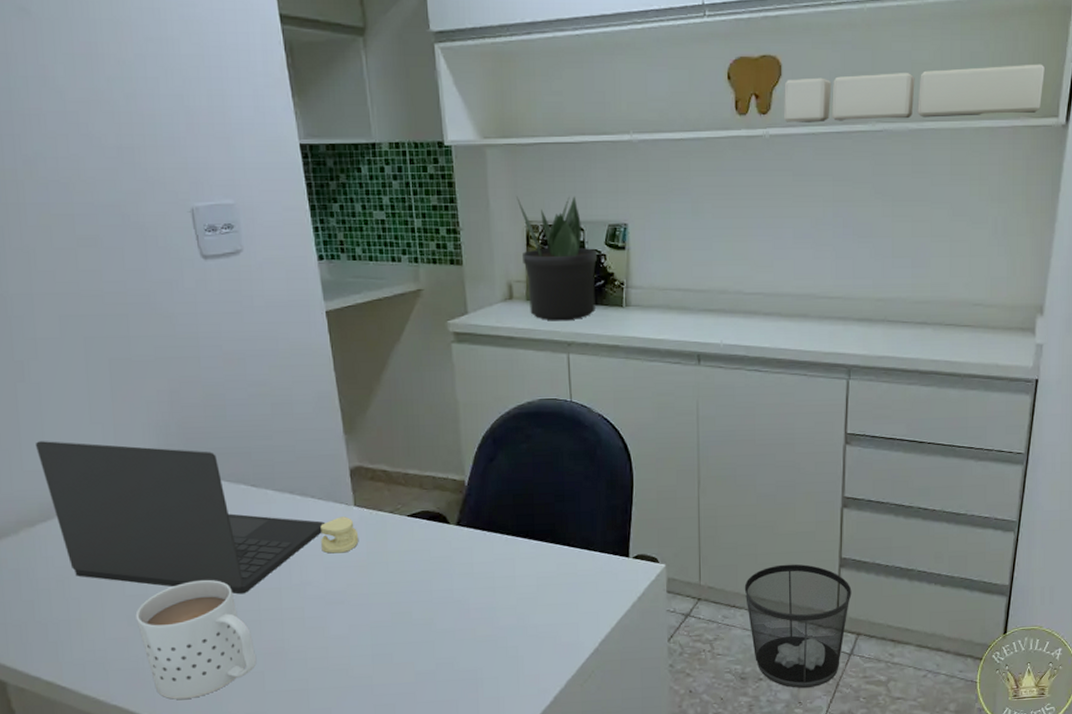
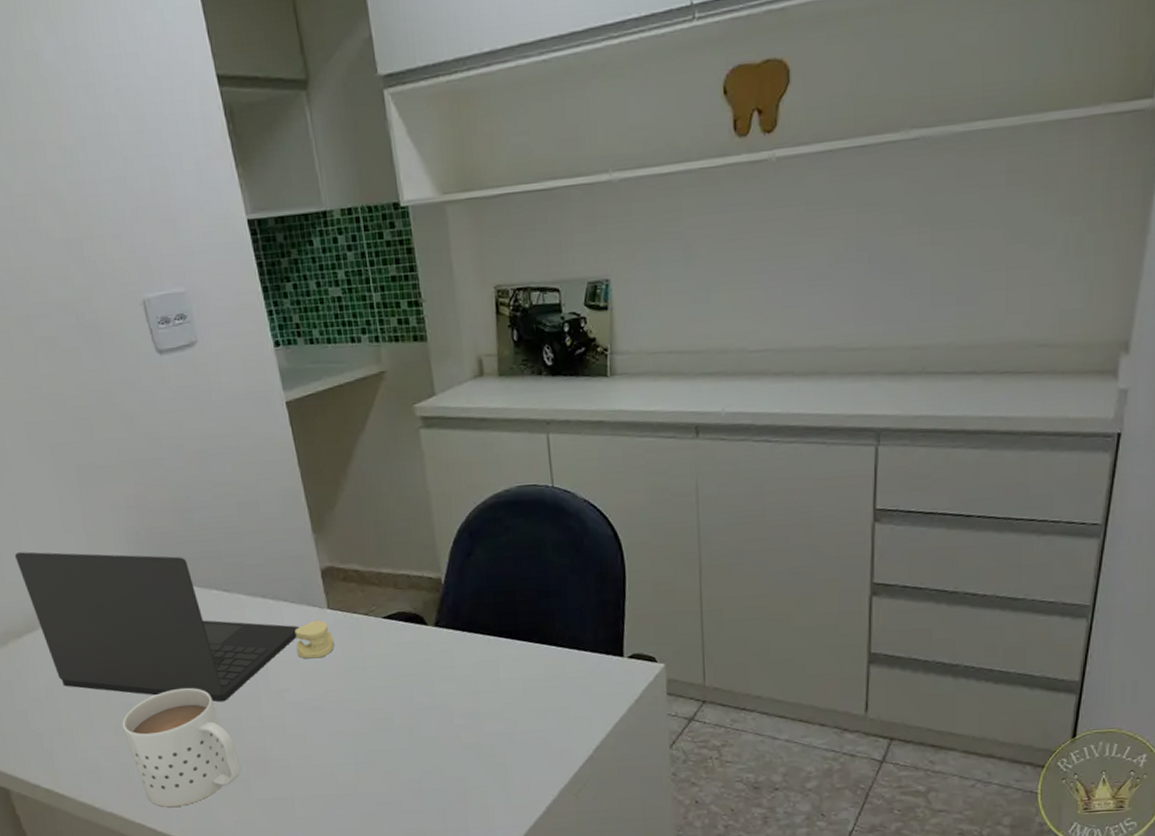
planter: present [517,196,598,321] -> none [483,252,577,398]
waste bin: present [744,564,852,688] -> none [755,660,883,799]
storage boxes: present [784,64,1045,123] -> none [793,29,1136,140]

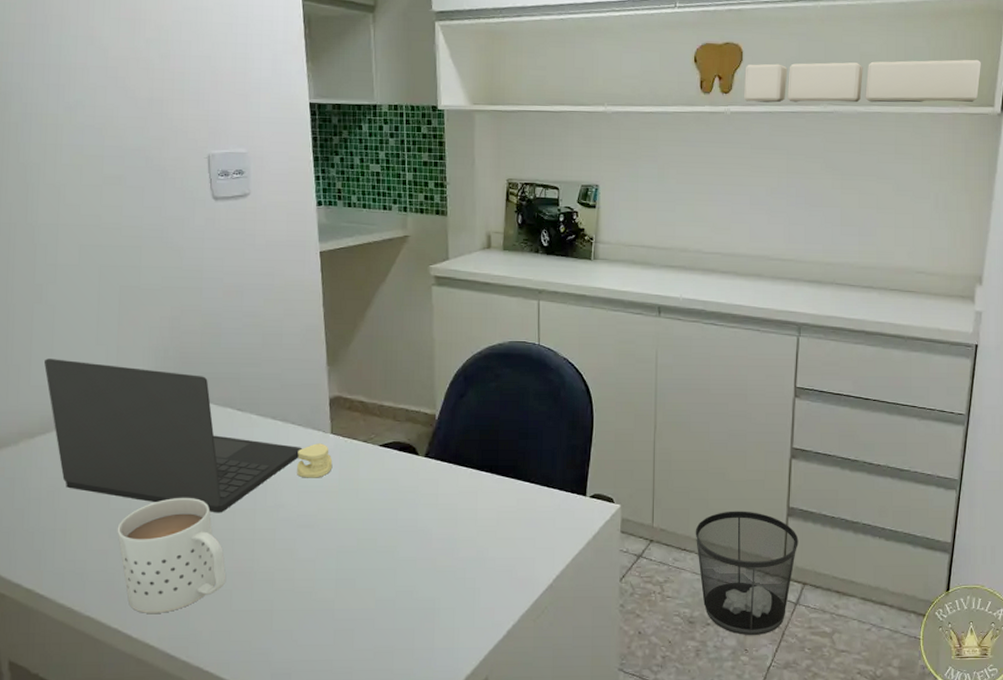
waste bin: none [755,660,883,799] -> present [695,511,799,635]
storage boxes: none [793,29,1136,140] -> present [744,59,981,103]

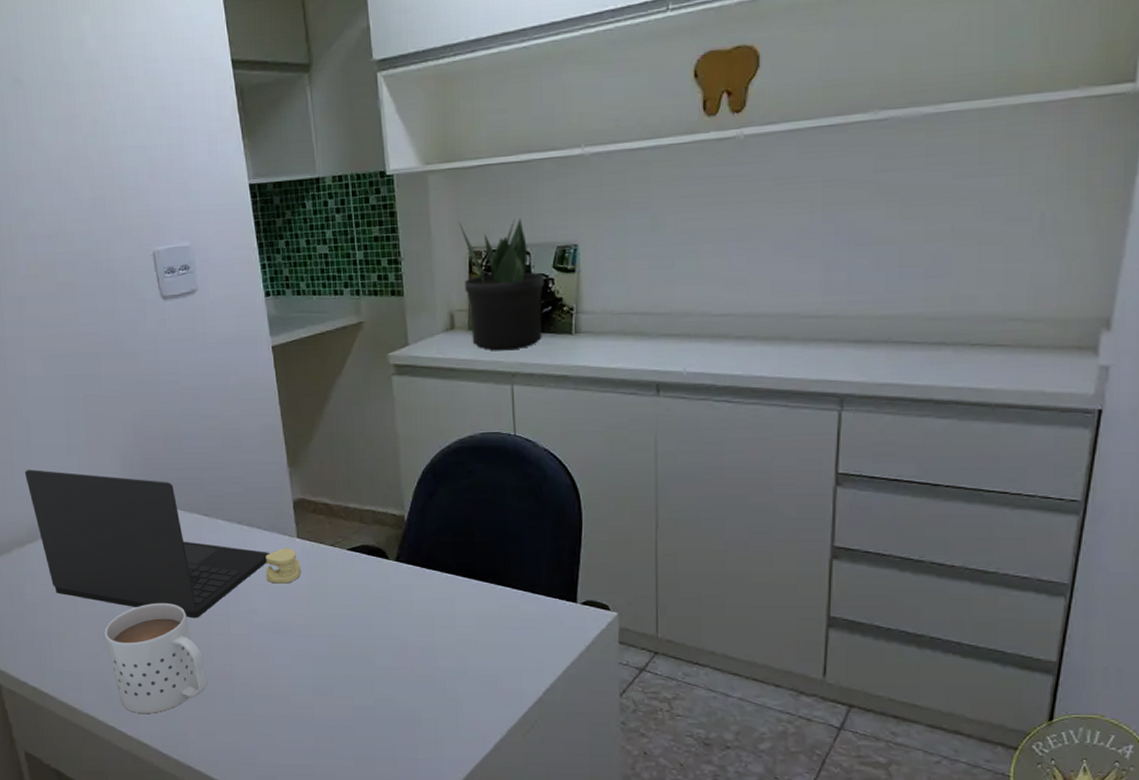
planter: none [500,157,570,270] -> present [459,218,545,351]
waste bin: present [695,511,799,635] -> none [709,620,843,762]
storage boxes: present [744,59,981,103] -> none [762,17,1116,120]

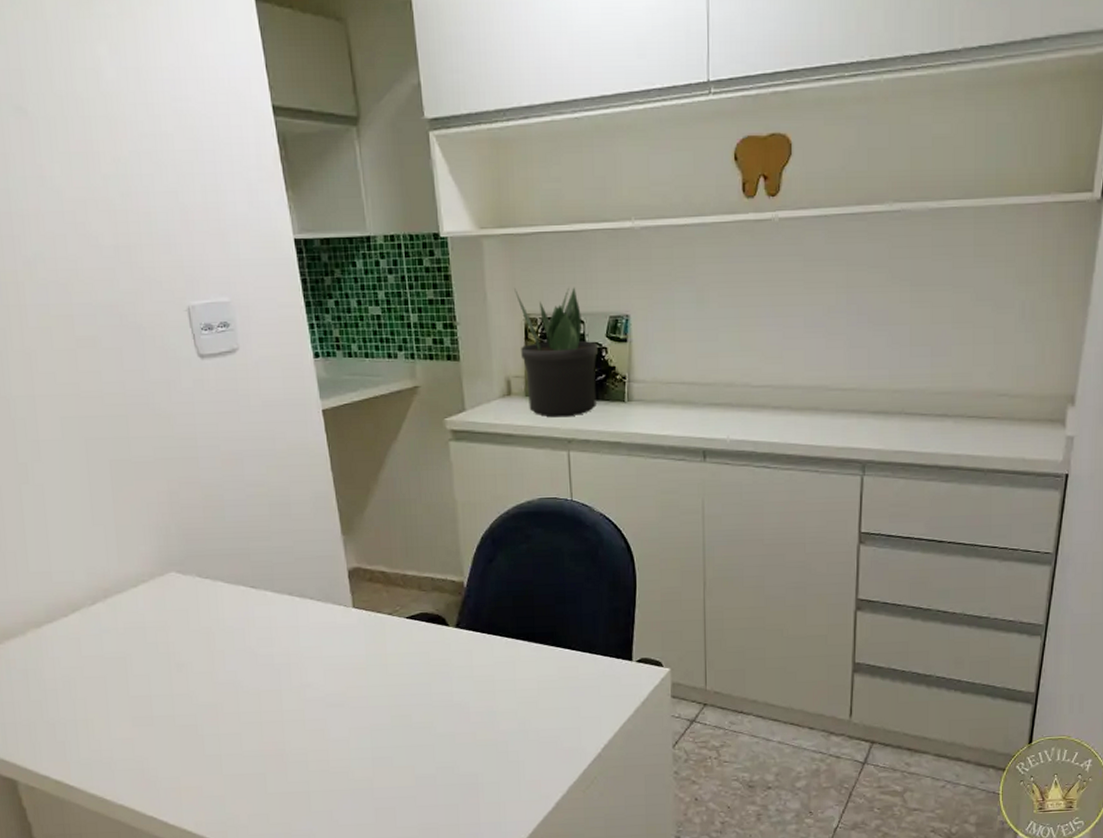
laptop: present [25,470,270,618] -> none [41,542,325,696]
mug: present [104,602,208,713] -> none [139,681,259,800]
dental model: present [265,548,301,584] -> none [319,618,358,656]

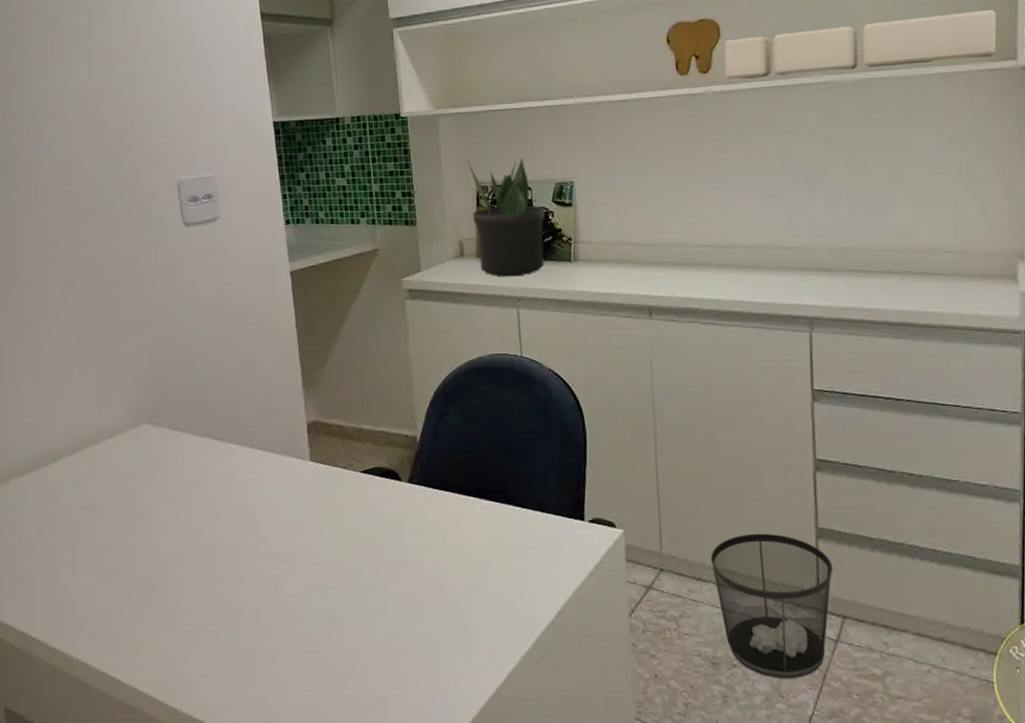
waste bin: none [752,668,866,797] -> present [710,533,833,678]
storage boxes: none [794,134,1078,205] -> present [723,9,997,80]

